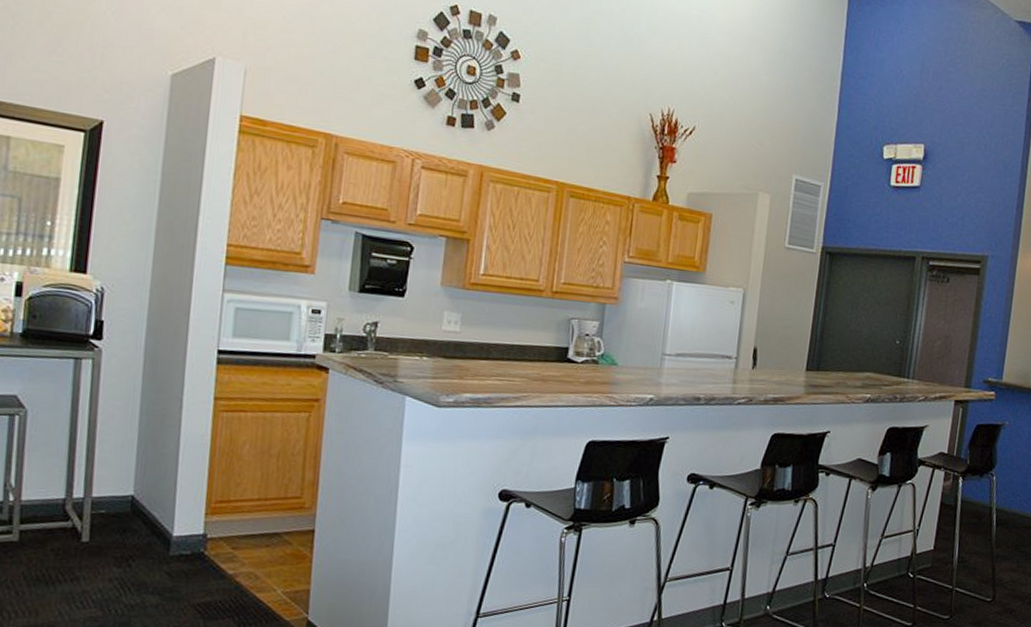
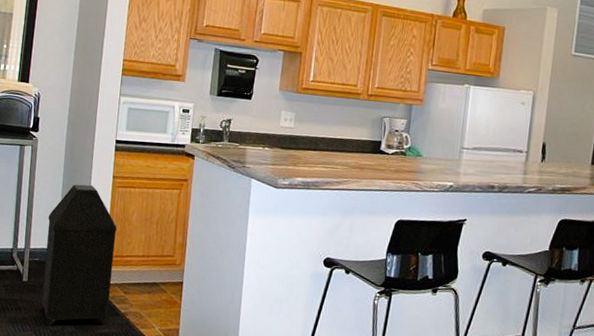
trash can: none [110,409,221,599] -> present [41,184,117,326]

